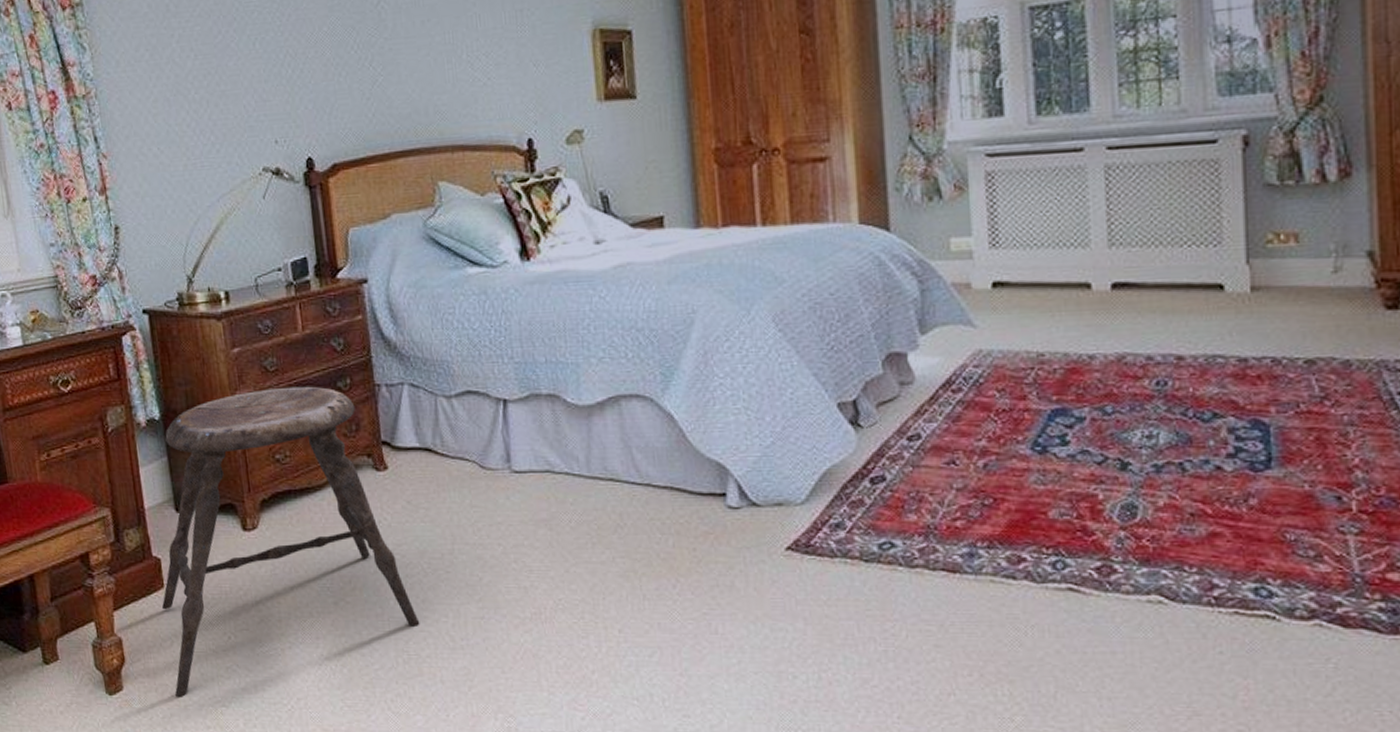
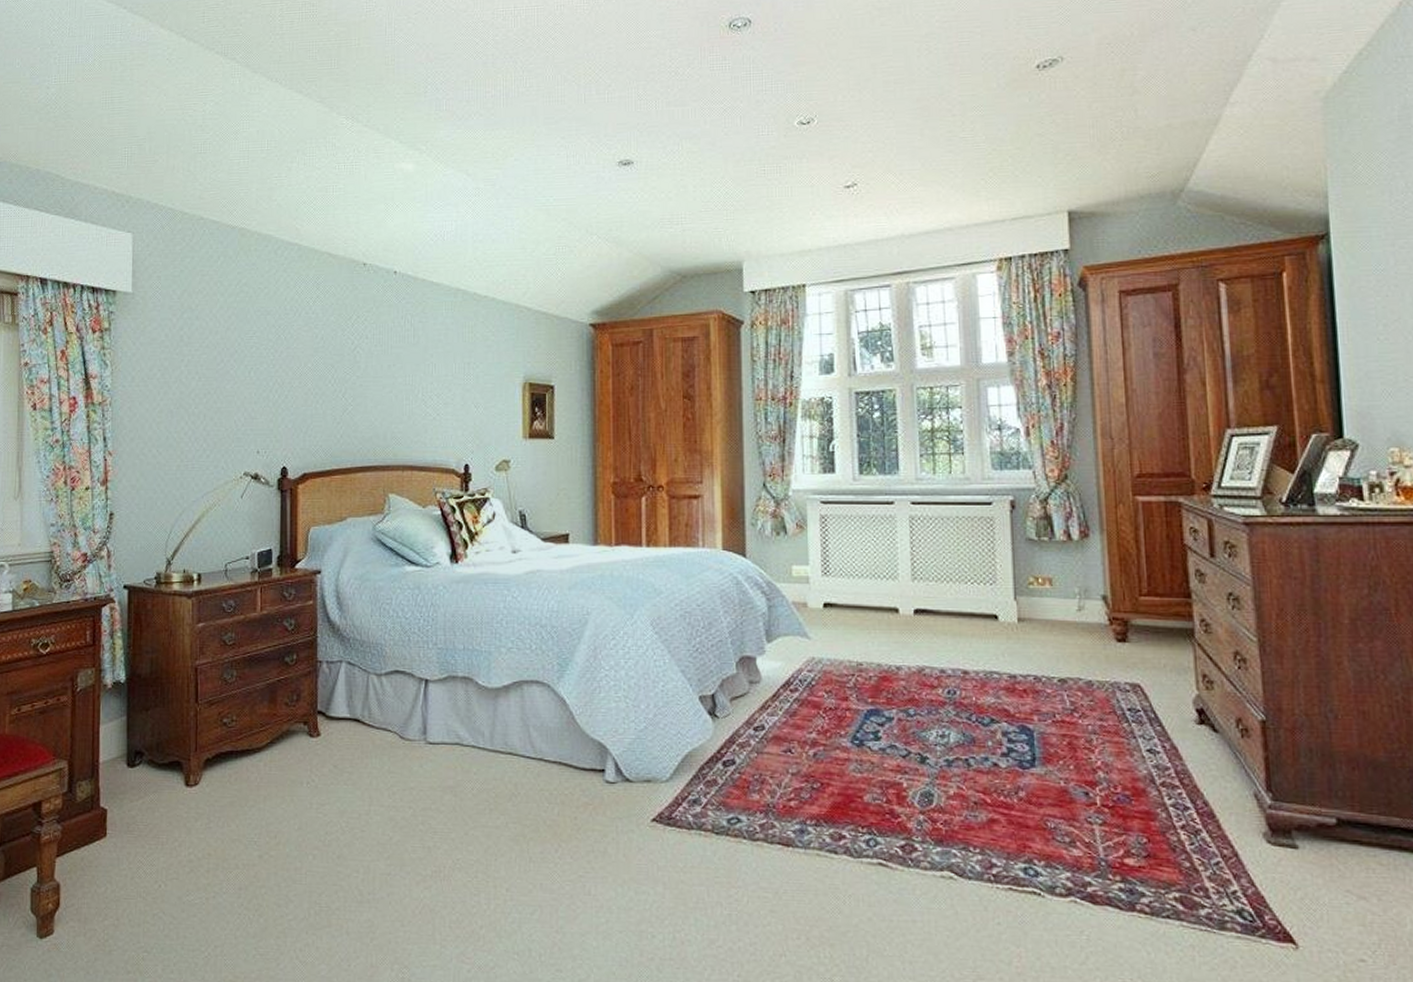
stool: present [161,386,420,697] -> none [101,659,334,942]

